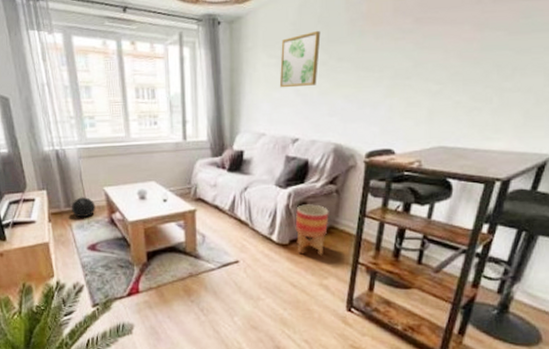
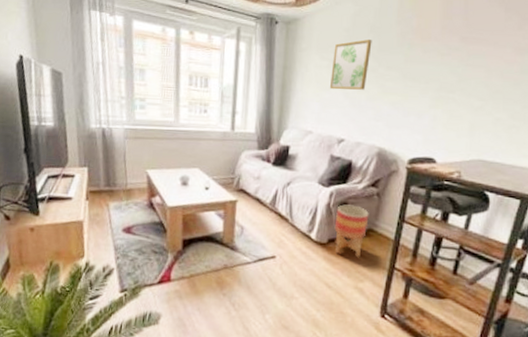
decorative ball: present [71,197,96,218] -> none [110,177,136,199]

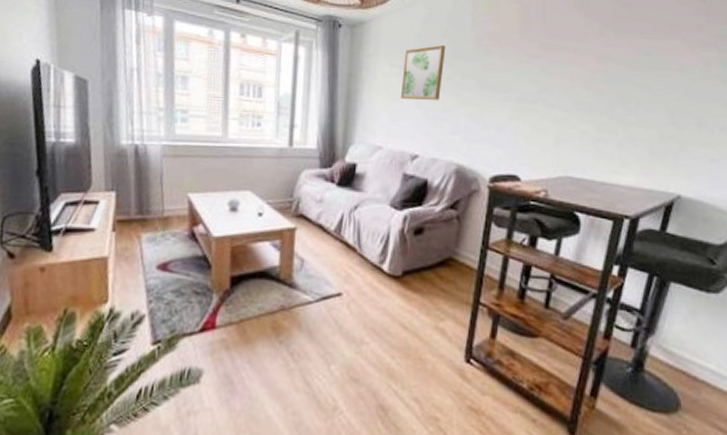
planter: present [334,204,369,258] -> none [409,230,448,292]

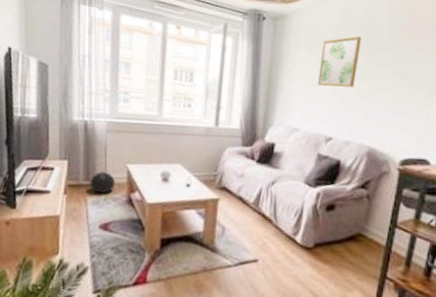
decorative ball: none [143,203,175,229] -> present [89,171,116,194]

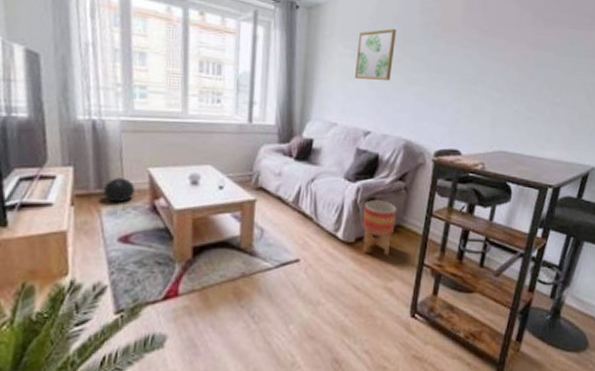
planter: none [321,206,358,265] -> present [362,200,397,256]

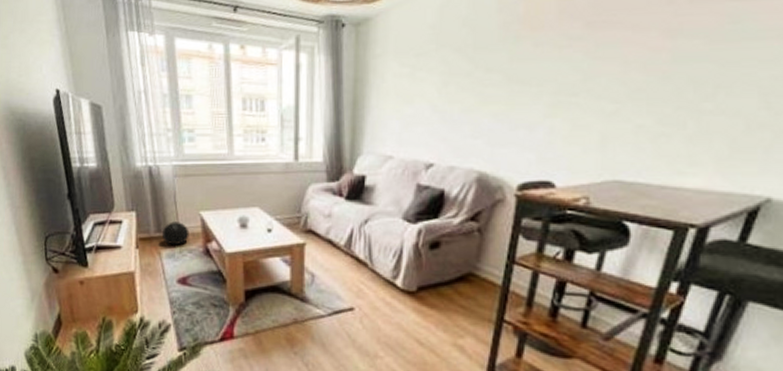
wall art: present [354,28,397,81] -> none [412,35,465,103]
planter: present [362,200,397,256] -> none [425,244,468,309]

